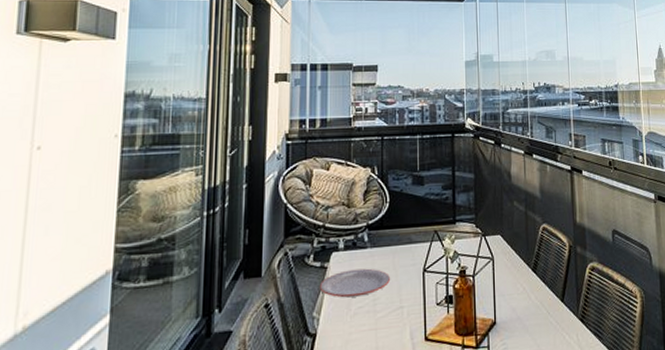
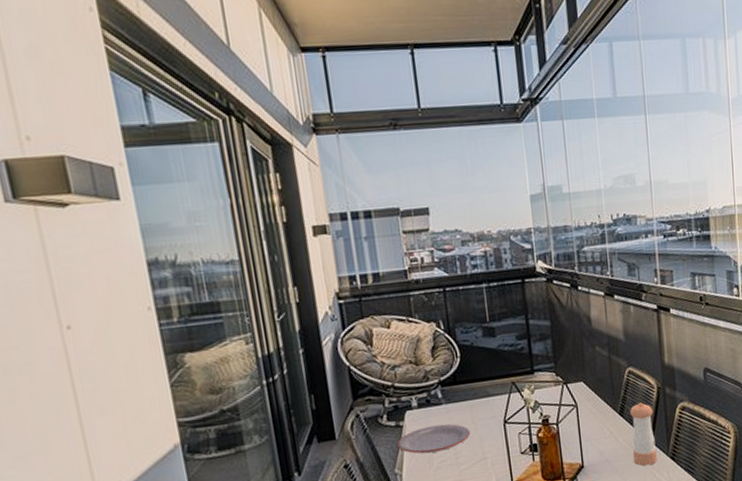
pepper shaker: none [543,259,568,327] -> present [630,402,658,466]

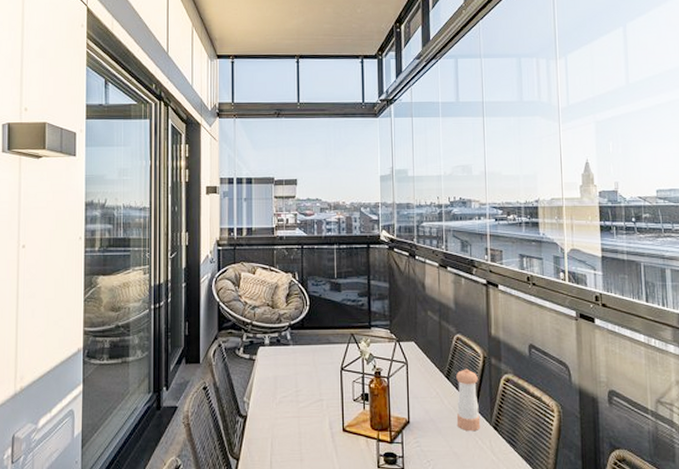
plate: present [397,424,470,454] -> none [248,363,310,387]

